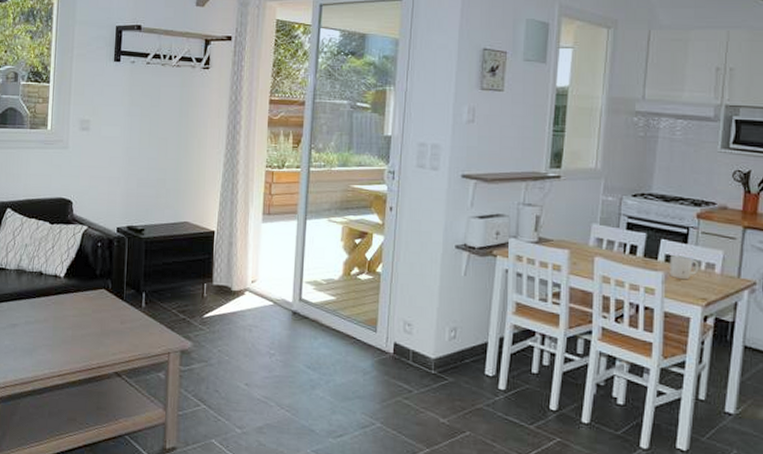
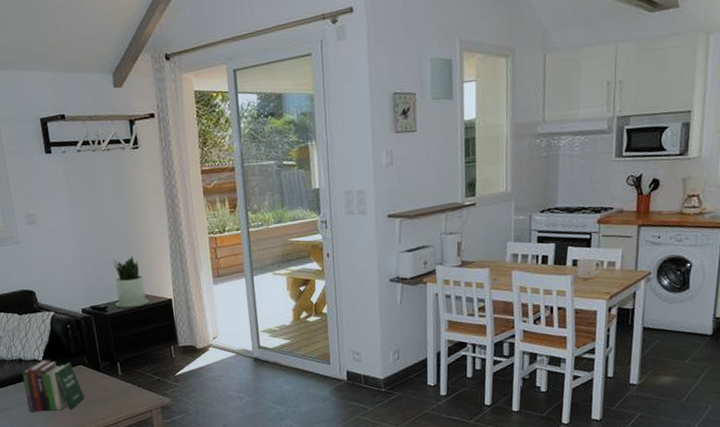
books: none [37,277,101,337] -> present [22,359,85,413]
planter: none [154,179,191,235] -> present [113,256,150,309]

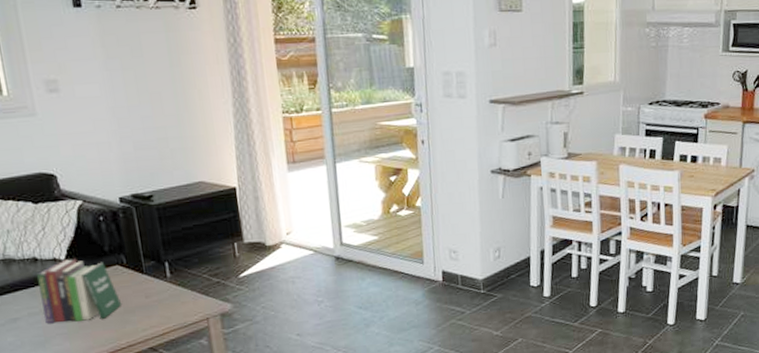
planter: present [113,256,150,309] -> none [161,136,208,198]
mug: present [576,258,602,280] -> none [683,154,708,176]

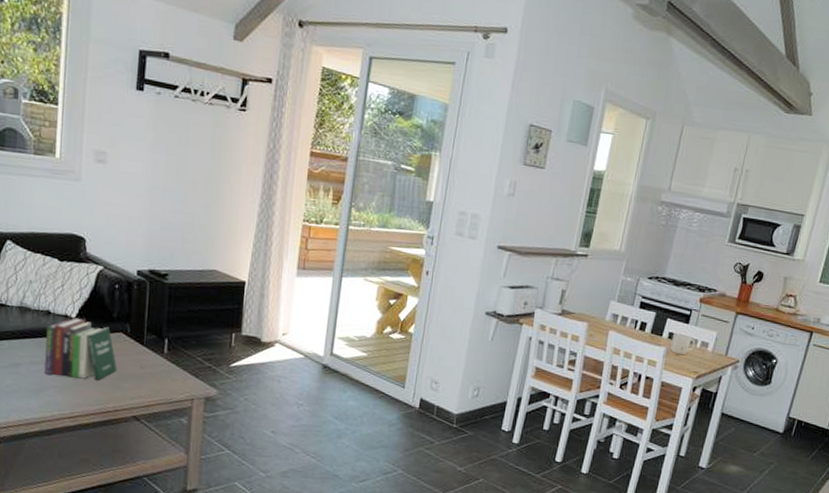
mug: none [683,154,708,176] -> present [670,333,696,356]

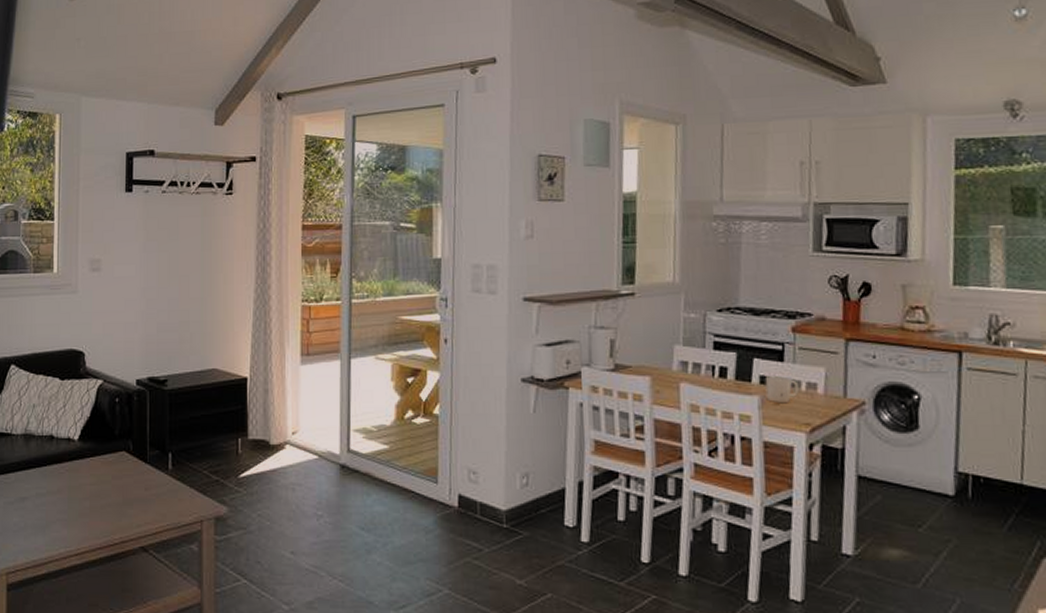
books: present [44,318,118,380] -> none [50,440,122,508]

